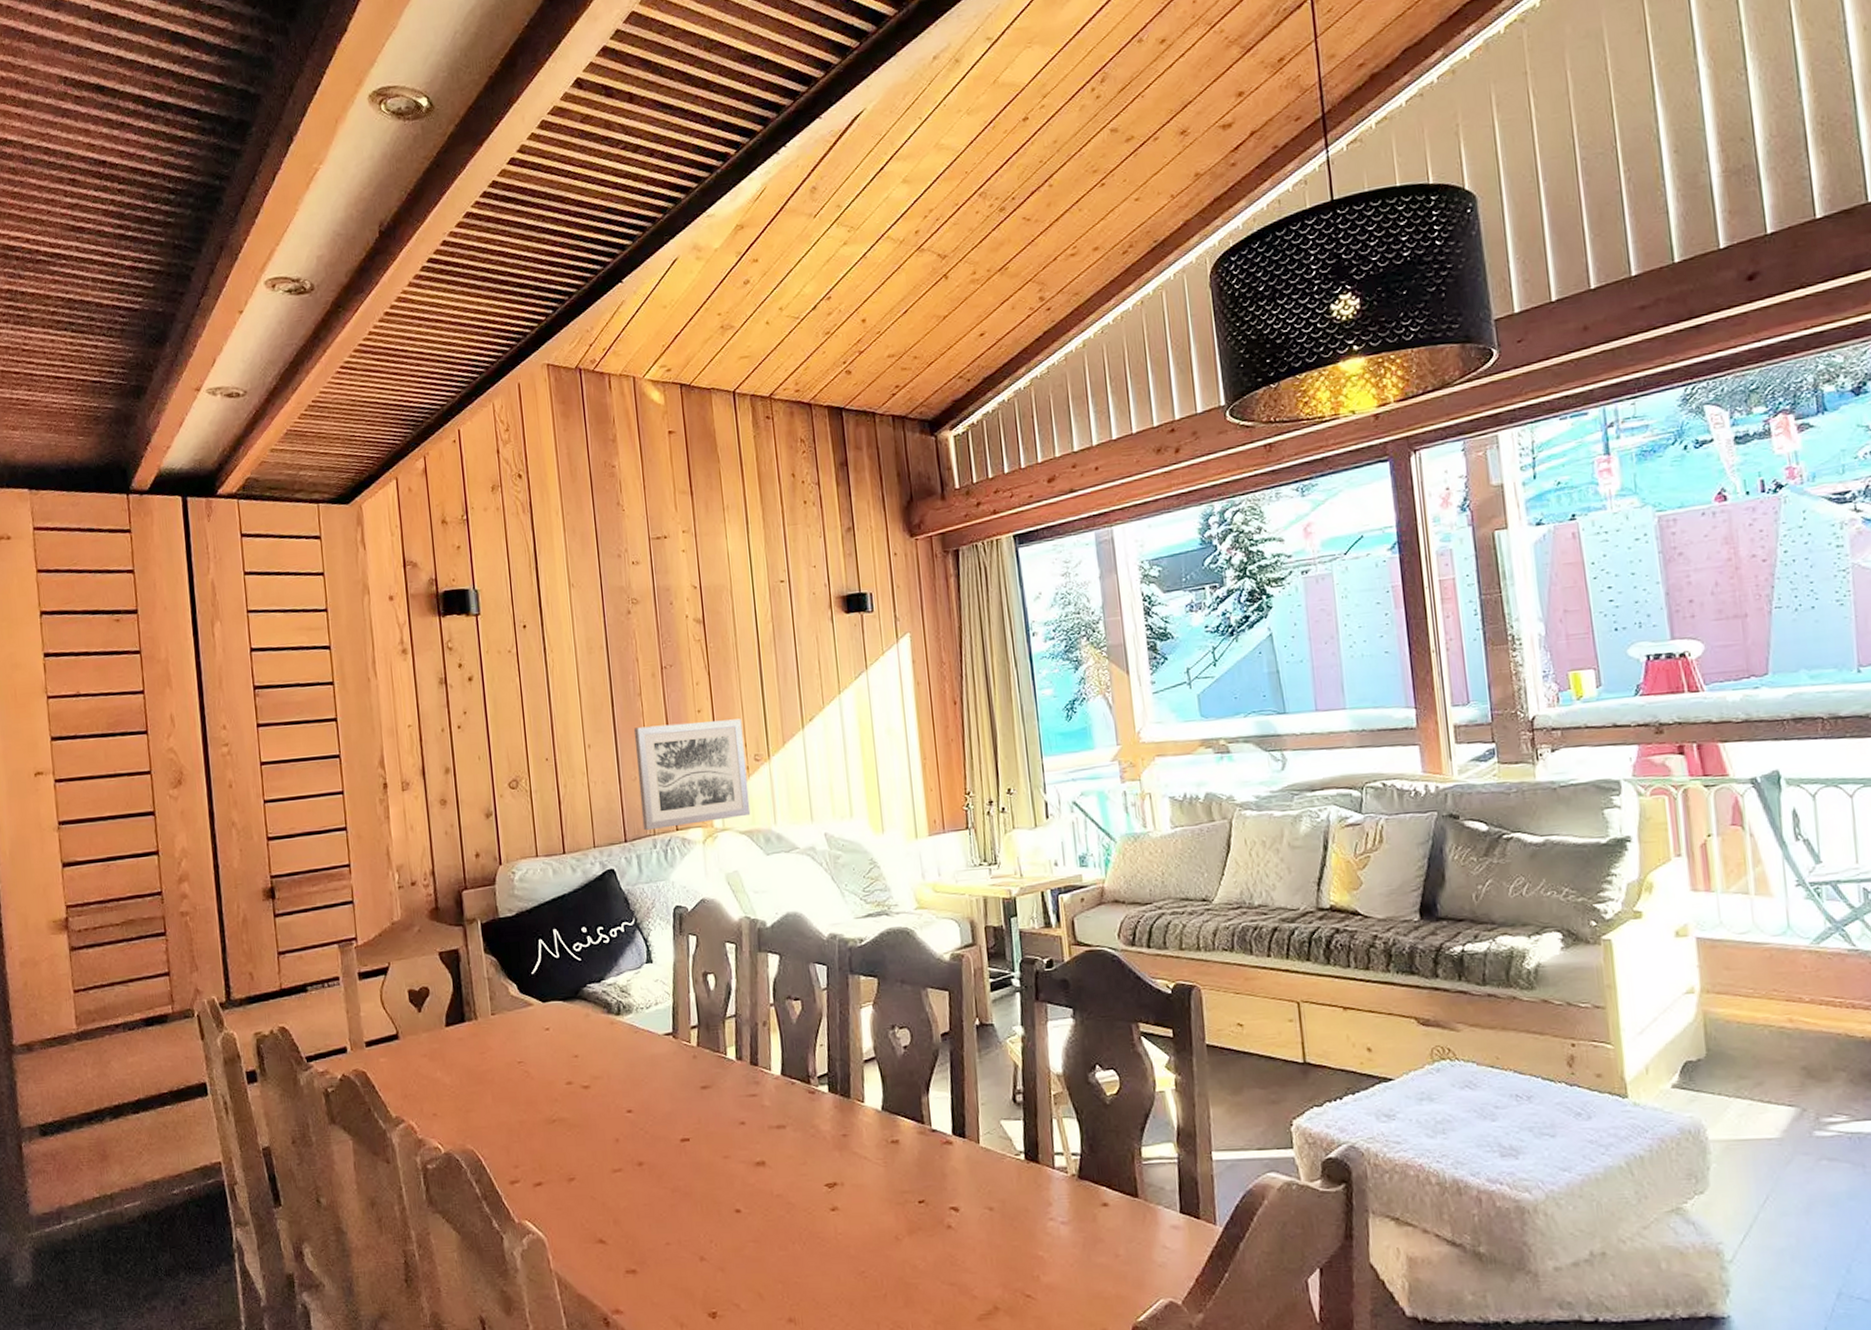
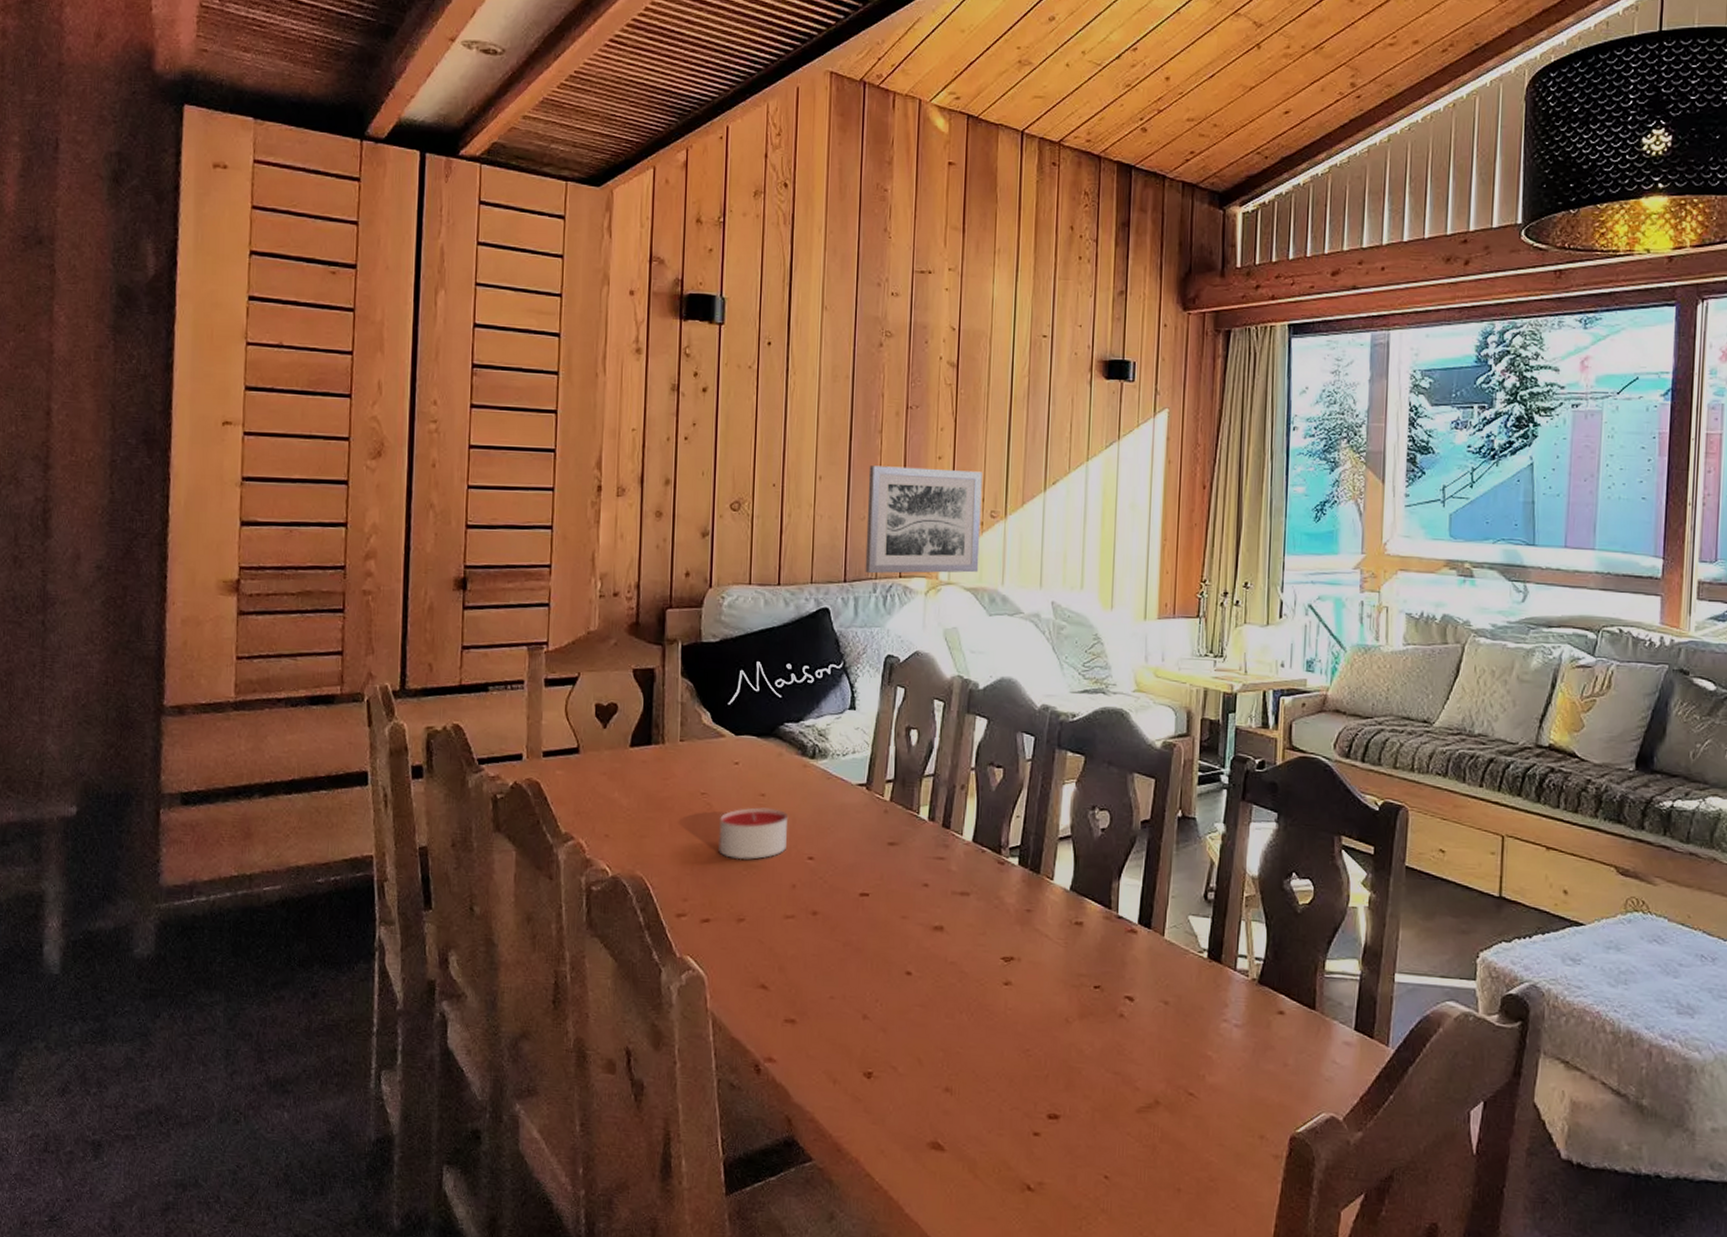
candle: none [538,1068,605,1122] -> present [719,807,789,860]

